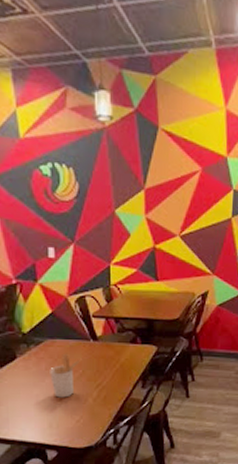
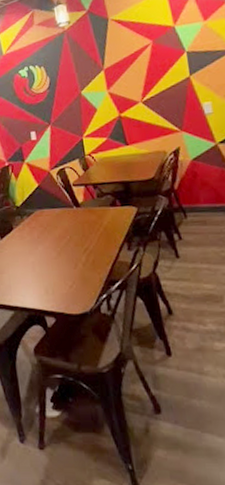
utensil holder: present [50,353,82,398] -> none [41,221,68,264]

